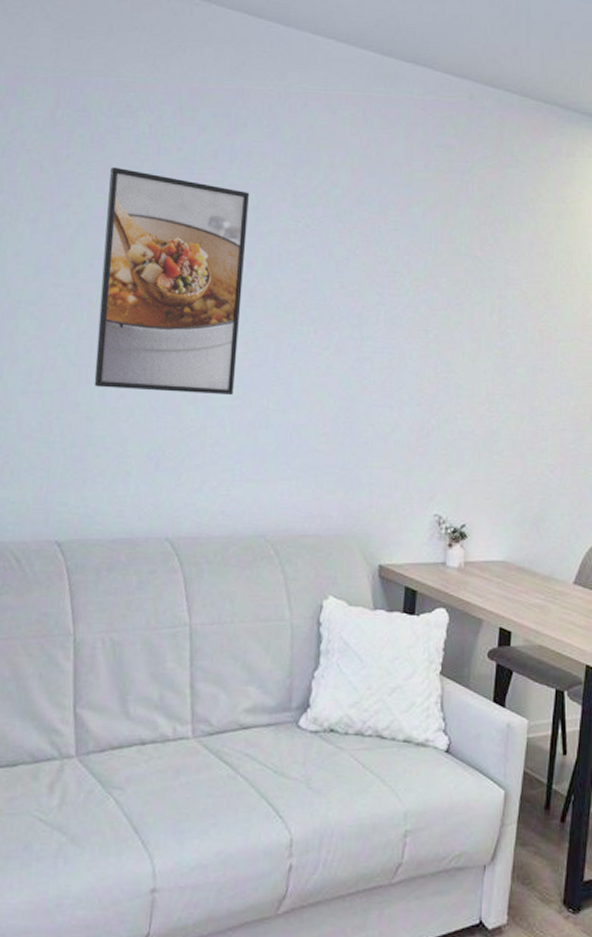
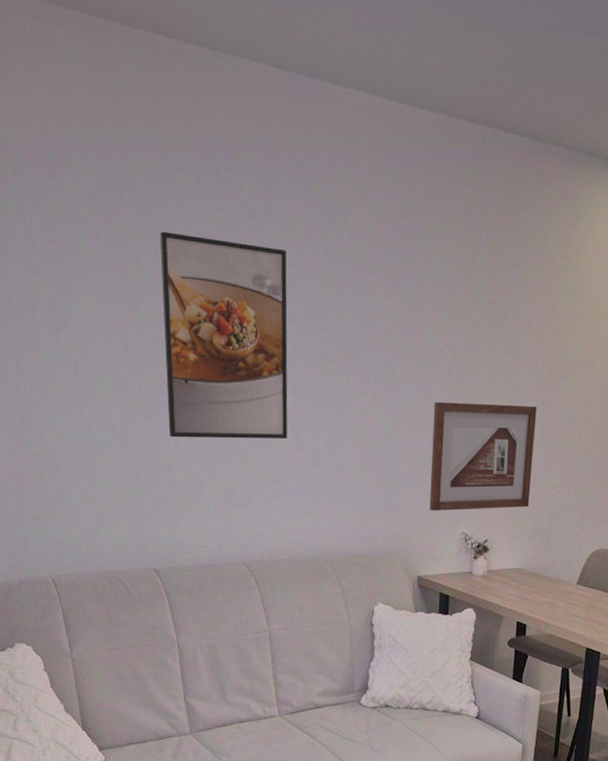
picture frame: none [396,361,526,488] -> present [429,401,536,511]

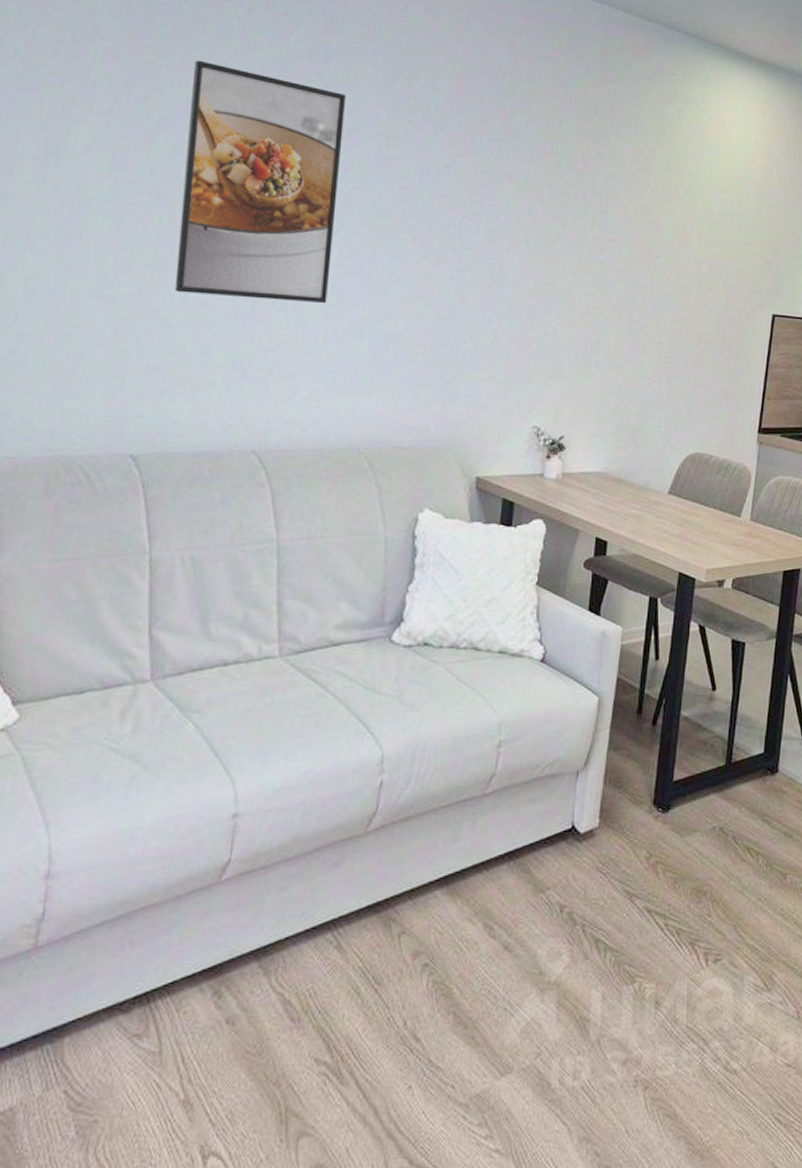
picture frame: present [429,401,536,511] -> none [495,272,625,400]

